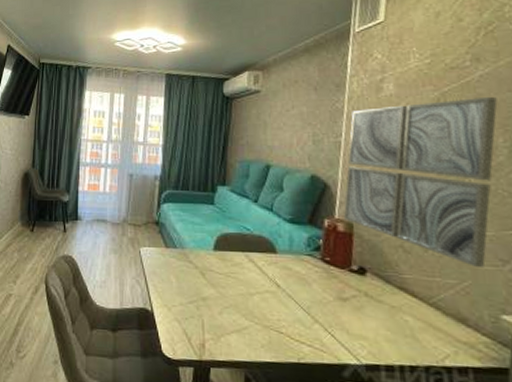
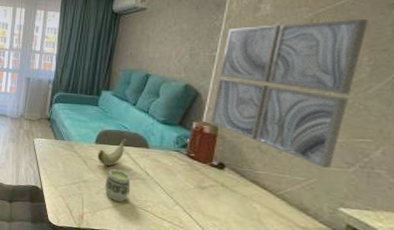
banana: none [217,243,251,277] -> present [97,139,127,166]
cup: none [228,282,260,324] -> present [104,169,131,203]

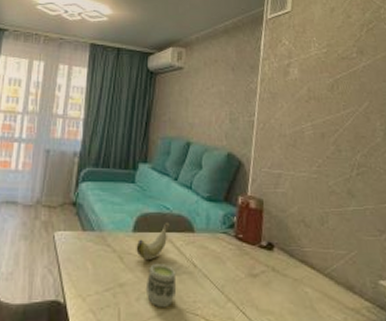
wall art: present [211,18,368,169] -> none [255,85,376,239]

